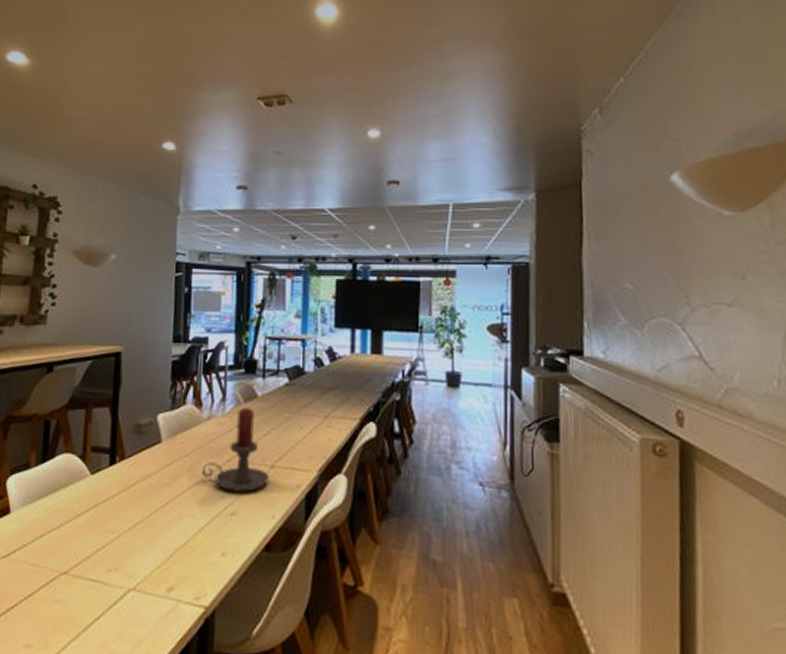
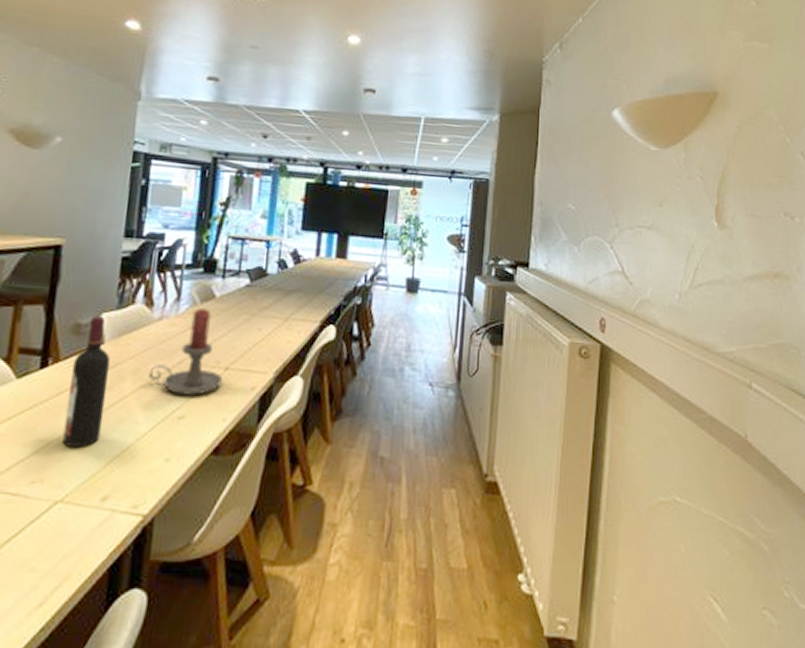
wine bottle: none [131,416,168,539] -> present [62,315,111,447]

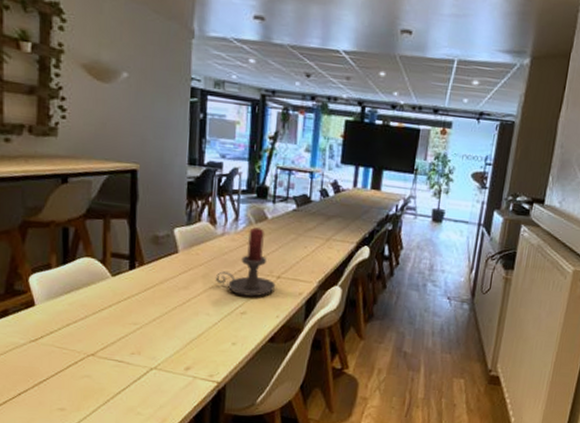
wine bottle: present [62,315,111,447] -> none [152,229,185,331]

